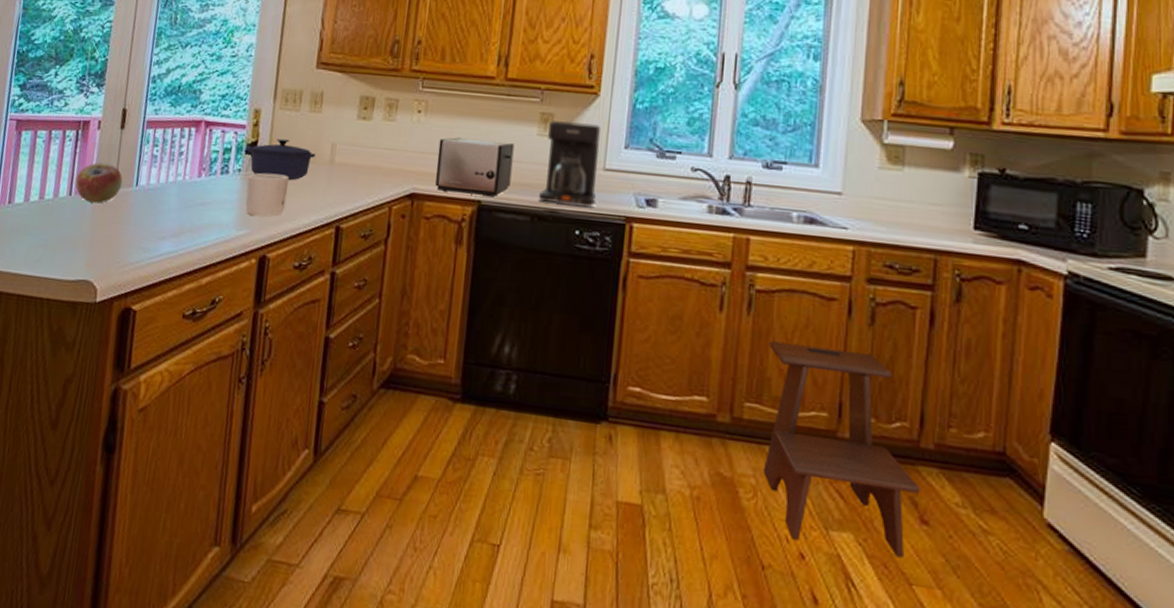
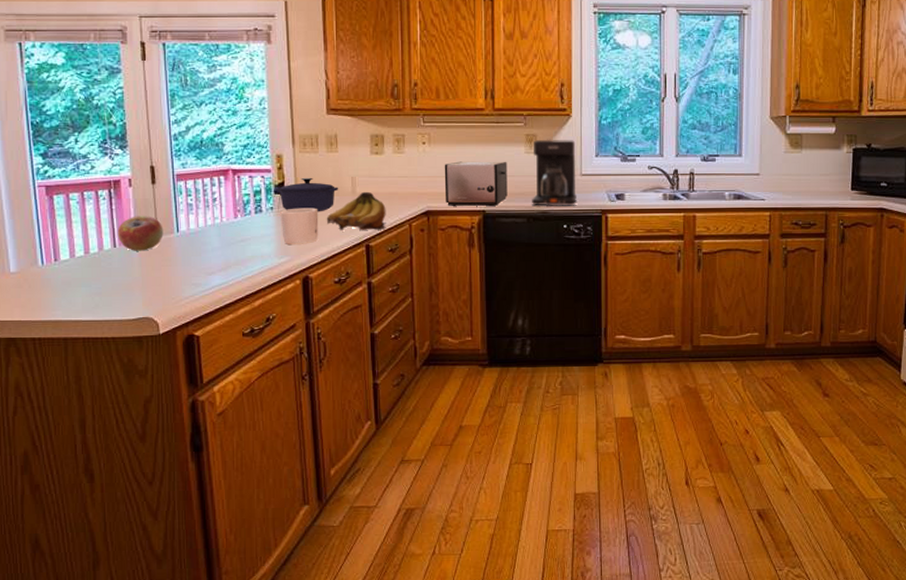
fruit: none [296,162,366,210] -> present [326,191,386,232]
step stool: present [763,341,920,558] -> none [715,287,822,422]

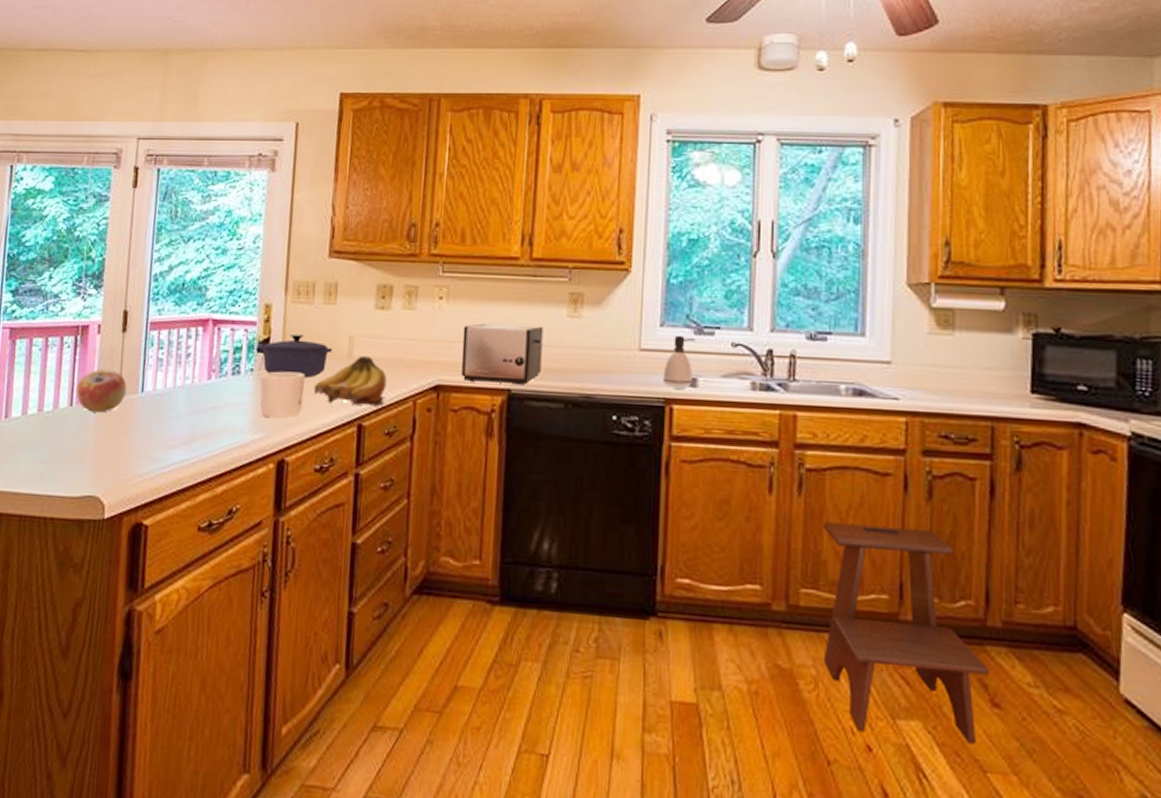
coffee maker: present [532,139,577,206] -> none [572,300,635,391]
soap dispenser: none [599,162,622,203] -> present [663,335,695,390]
step stool: none [715,287,822,422] -> present [822,522,990,745]

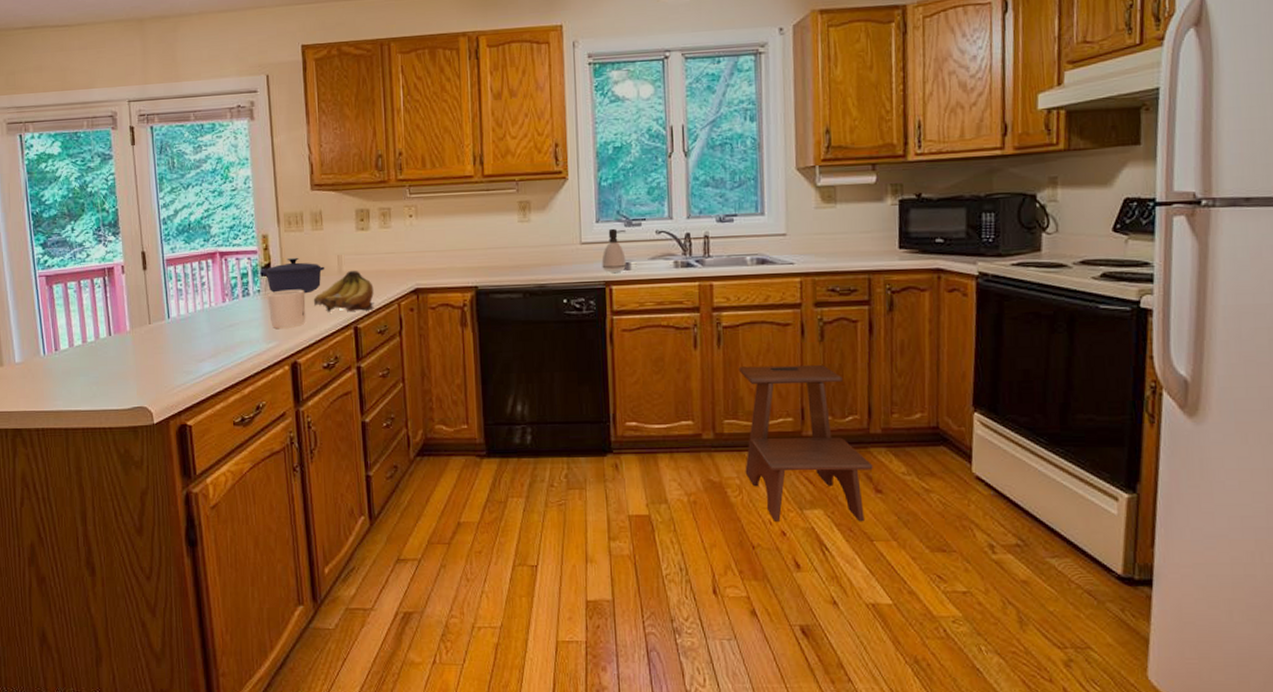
fruit: present [76,368,127,413] -> none [112,301,155,339]
toaster: present [461,323,544,385] -> none [433,231,501,283]

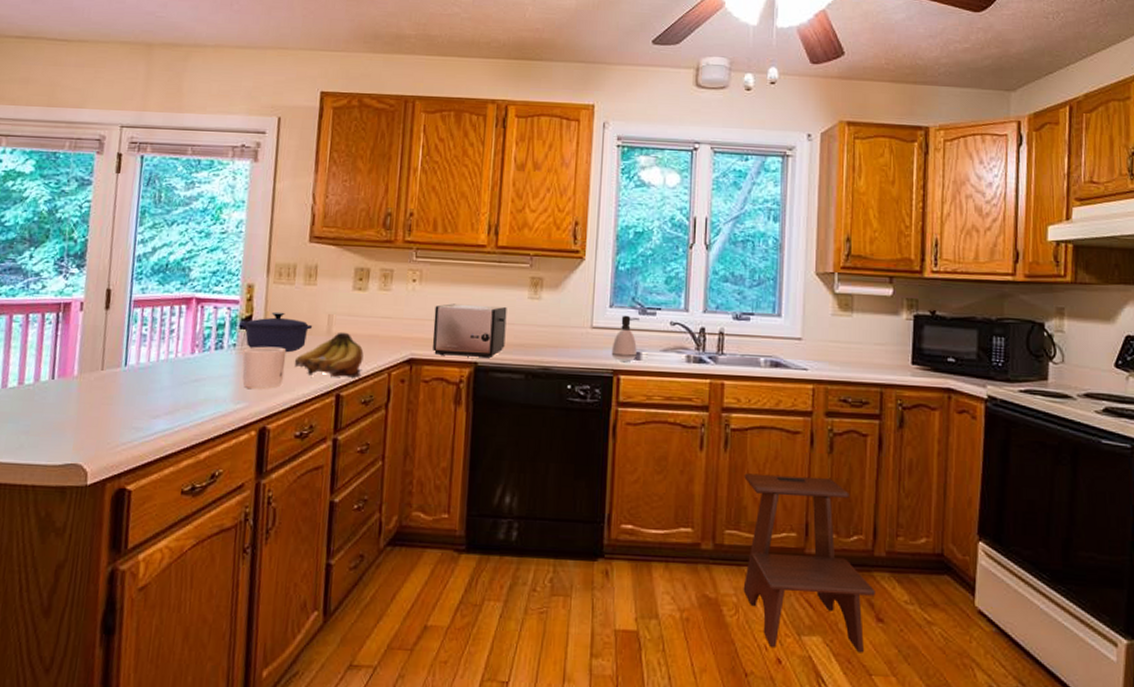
toaster: none [433,231,501,283] -> present [432,303,507,359]

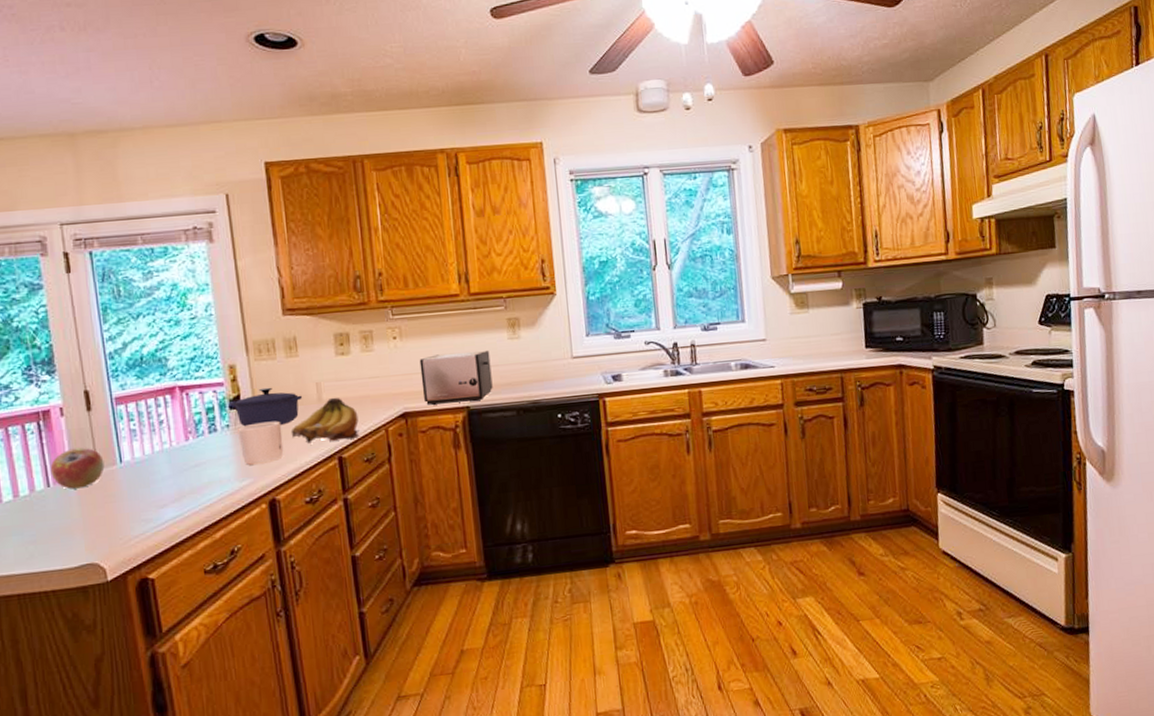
fruit: none [57,343,110,386] -> present [50,446,105,490]
soap dispenser: present [611,315,640,363] -> none [593,341,618,386]
step stool: present [743,473,876,653] -> none [729,461,855,613]

